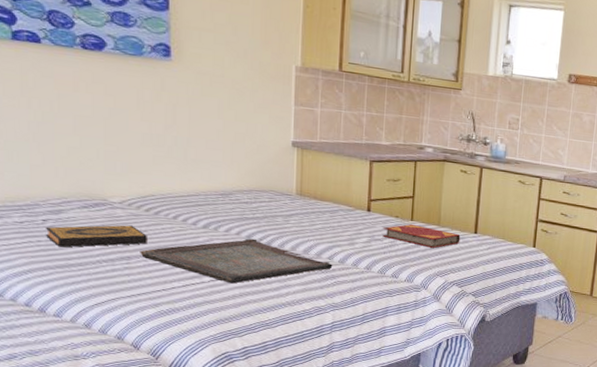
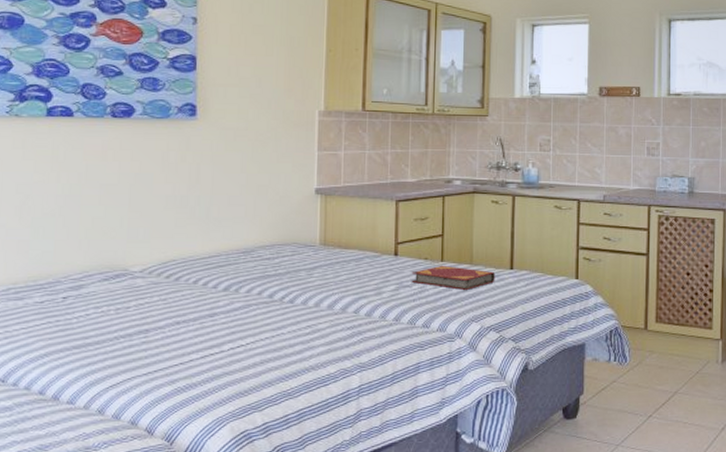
hardback book: present [46,225,147,247] -> none [65,295,167,325]
serving tray: present [140,238,332,284] -> none [158,297,358,350]

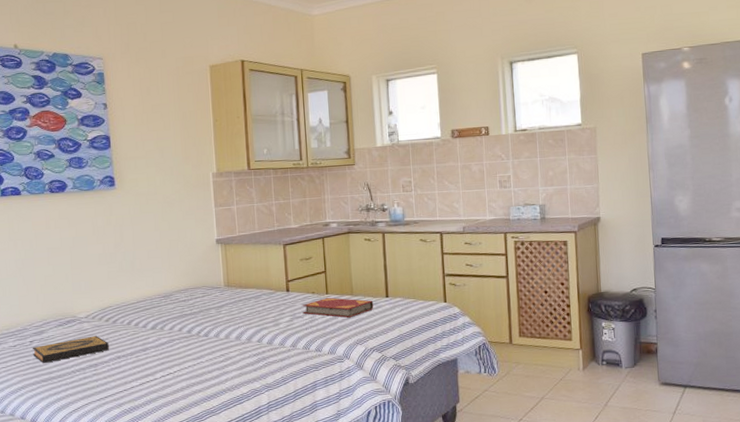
hardback book: none [65,295,167,325] -> present [33,335,109,363]

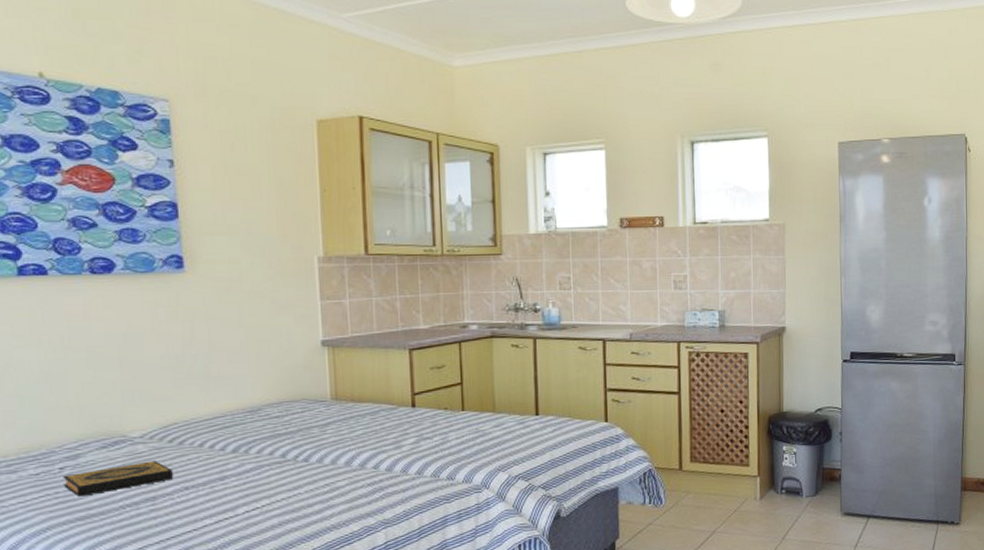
hardback book: present [302,297,374,318] -> none [431,414,521,439]

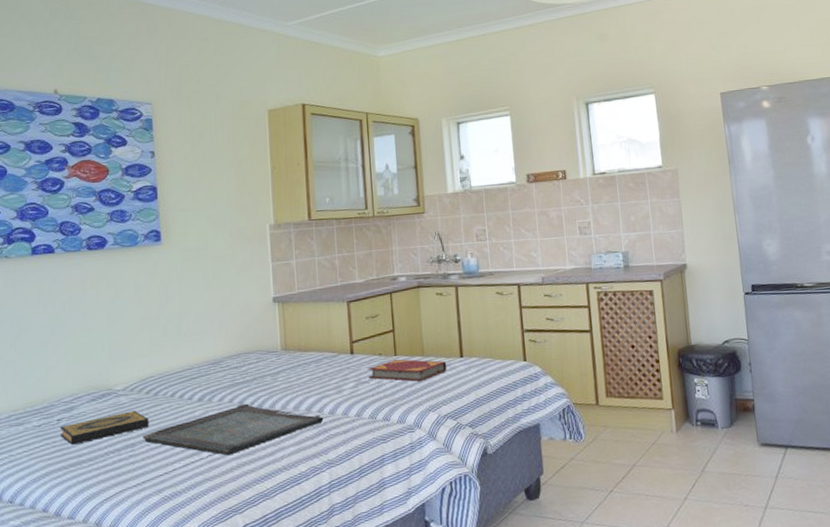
serving tray: none [165,457,378,512] -> present [143,403,323,456]
hardback book: none [431,414,521,439] -> present [368,359,447,382]

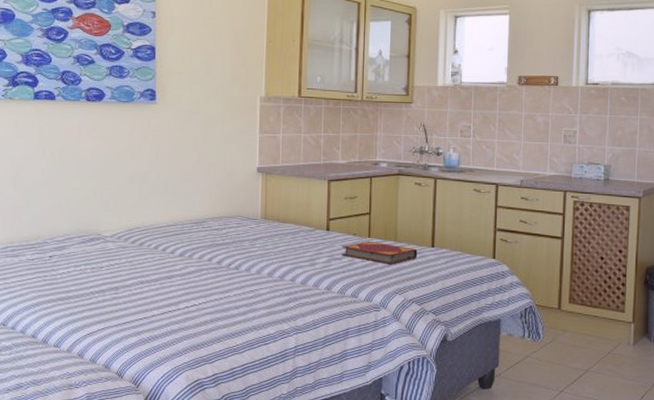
hardback book: present [60,410,149,445] -> none [51,257,133,281]
serving tray: present [143,403,323,456] -> none [126,264,294,310]

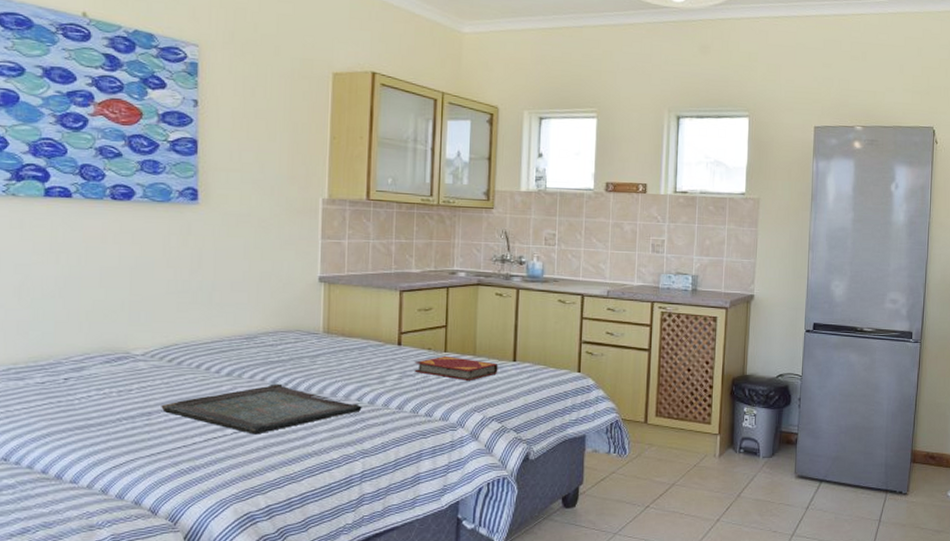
serving tray: none [126,264,294,310] -> present [161,383,361,435]

